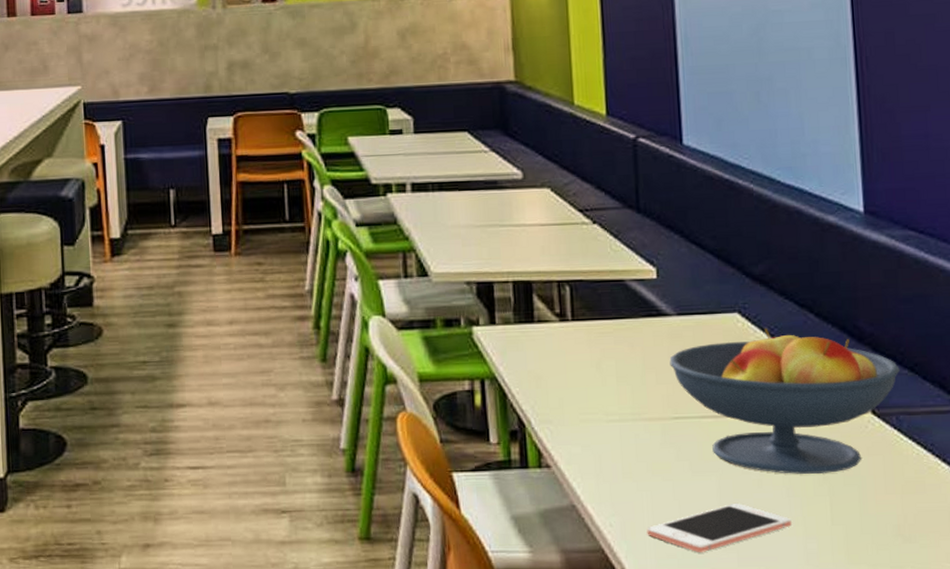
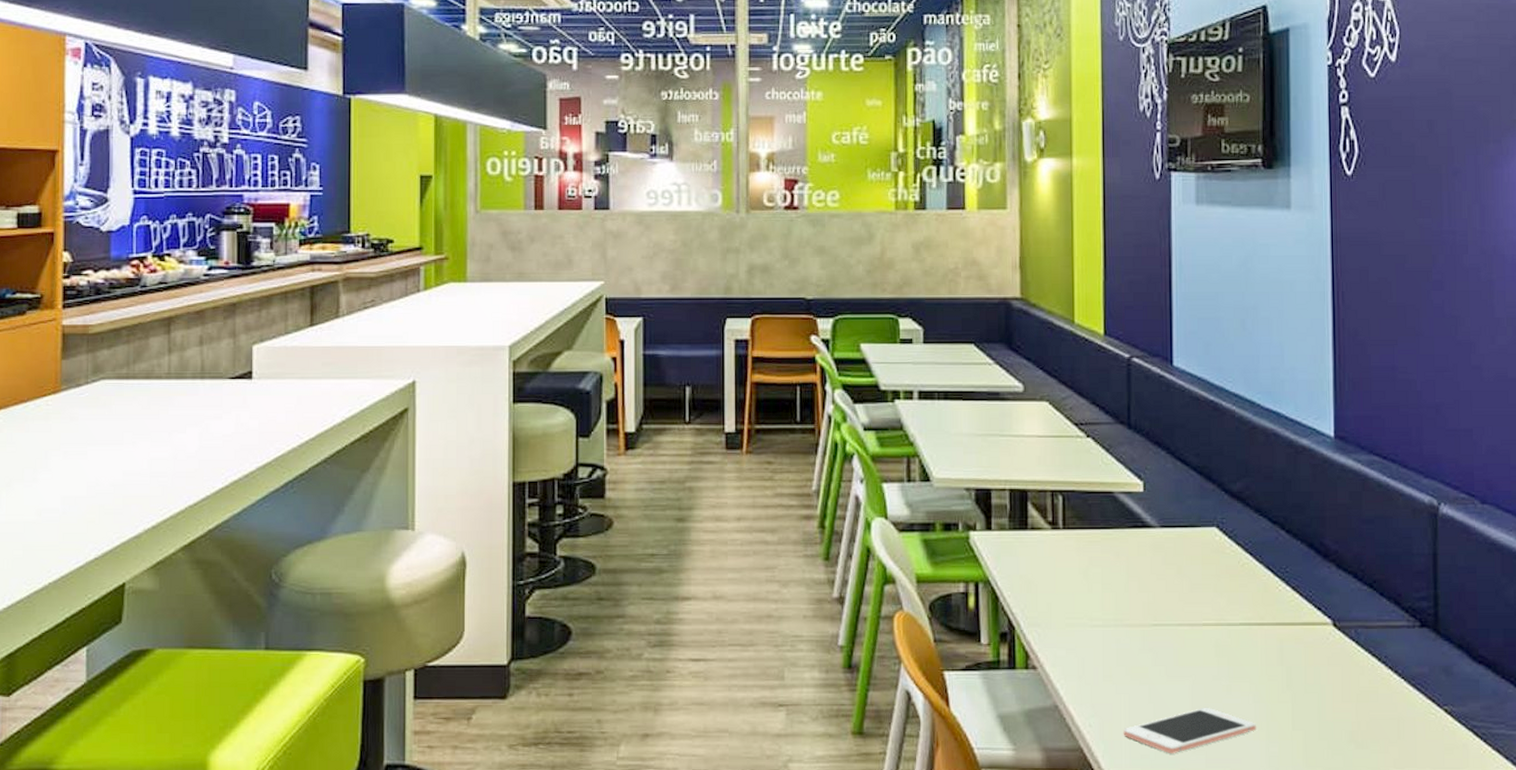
fruit bowl: present [669,328,900,474] -> none [1151,542,1360,681]

